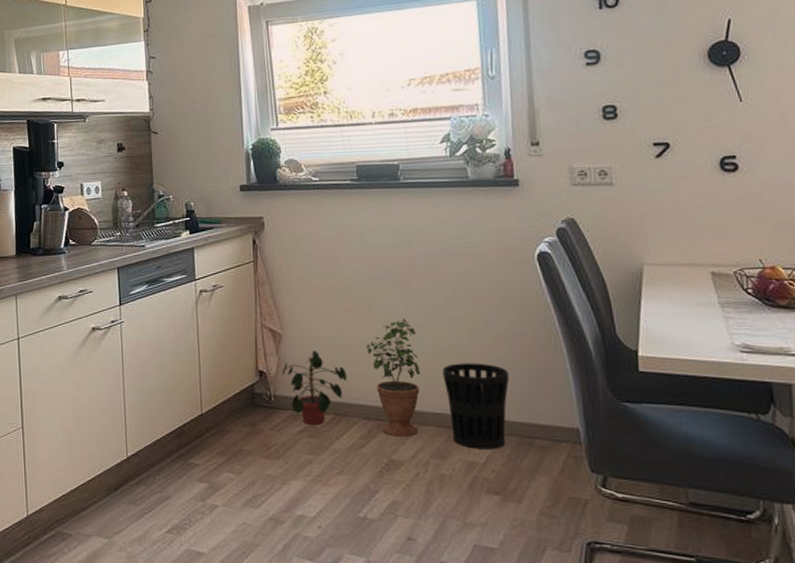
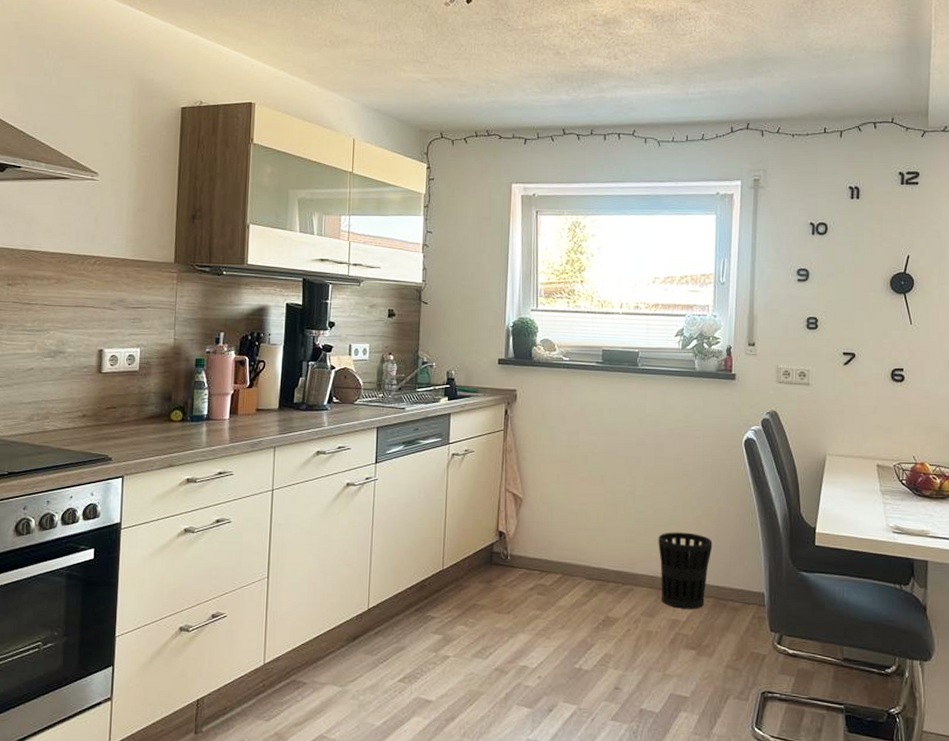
potted plant: present [282,351,348,425] -> none [520,515,577,583]
potted plant: present [366,318,421,437] -> none [595,490,640,596]

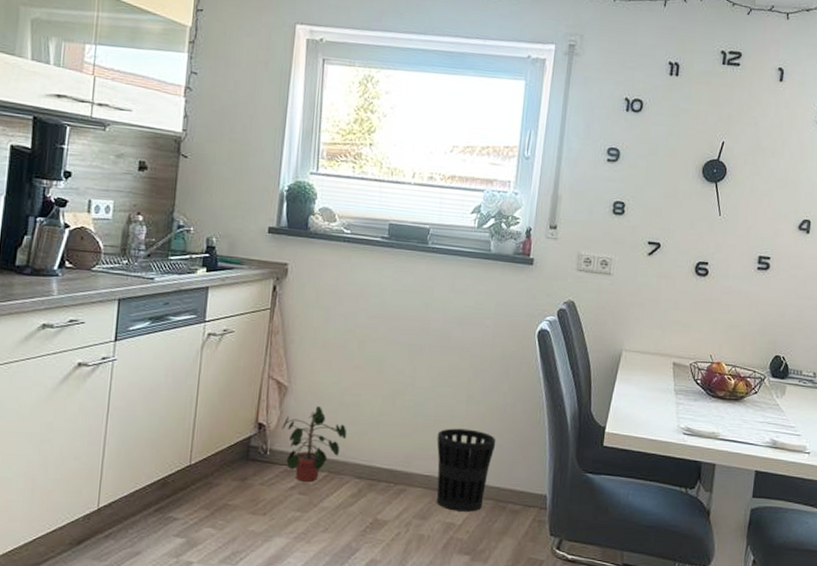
potted plant: none [520,515,577,583] -> present [282,406,347,482]

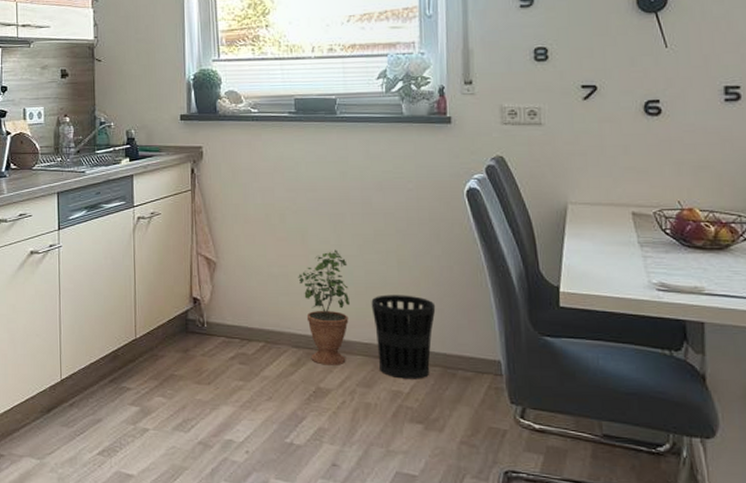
potted plant: present [282,406,347,482] -> none [216,279,279,352]
potted plant: none [369,381,420,497] -> present [298,249,351,365]

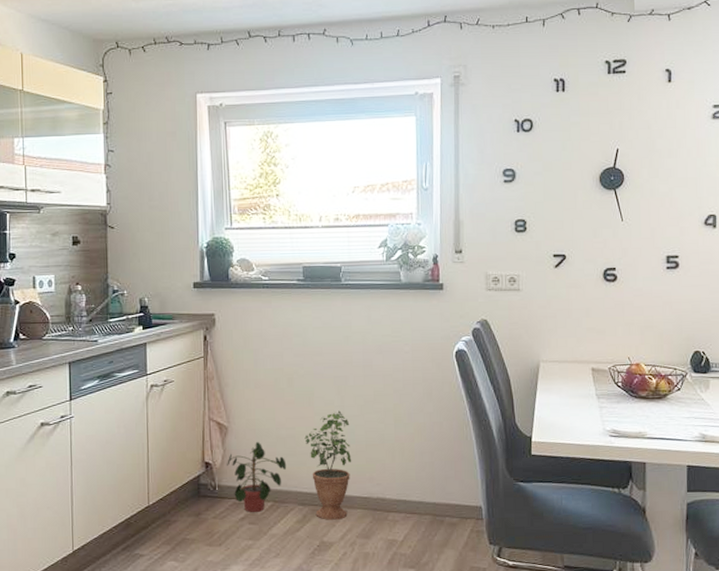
potted plant: none [216,279,279,352] -> present [227,442,287,512]
wastebasket: present [371,295,436,379] -> none [371,450,427,528]

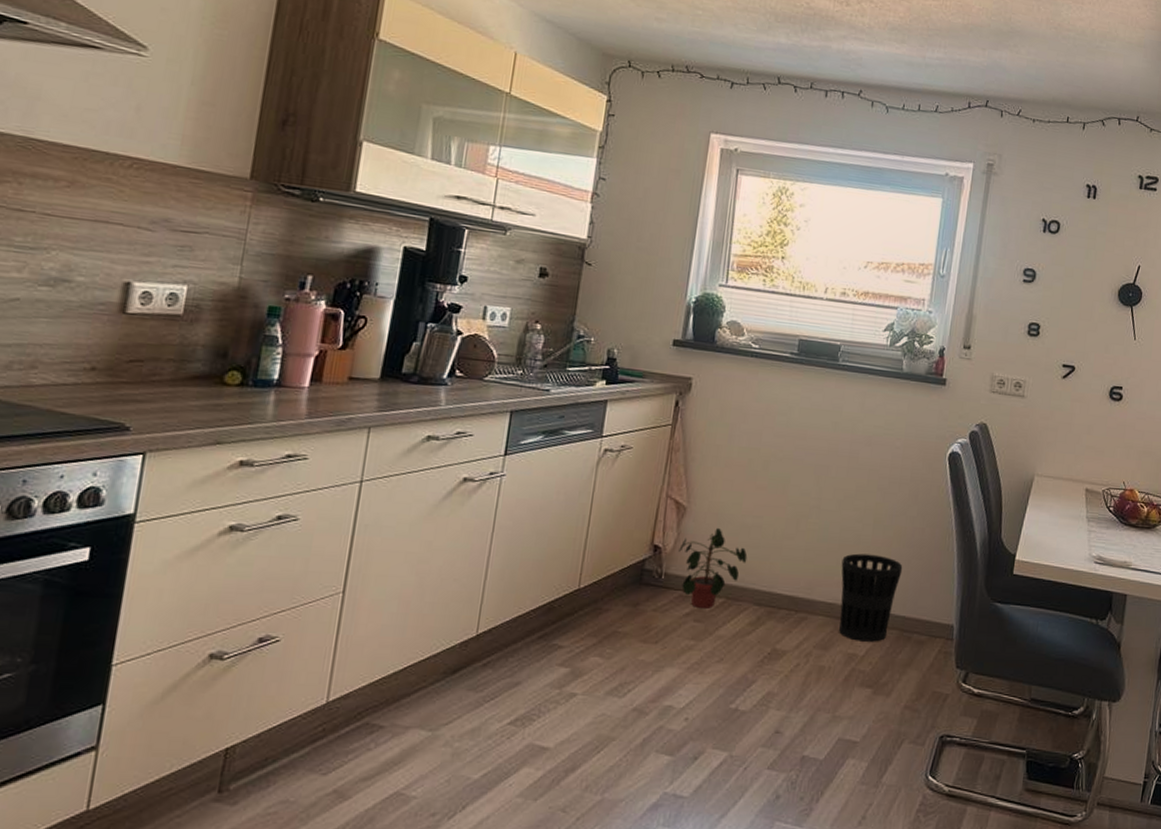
potted plant: present [304,410,352,520] -> none [771,503,825,626]
wastebasket: none [371,450,427,528] -> present [839,553,903,642]

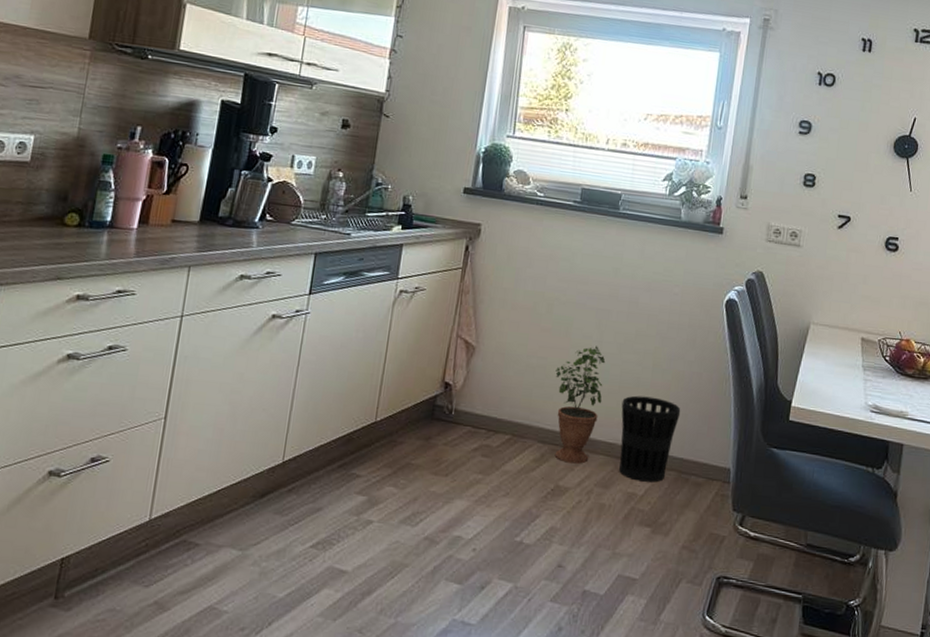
potted plant: present [679,528,748,608] -> none [468,368,532,444]
potted plant: none [771,503,825,626] -> present [554,346,606,464]

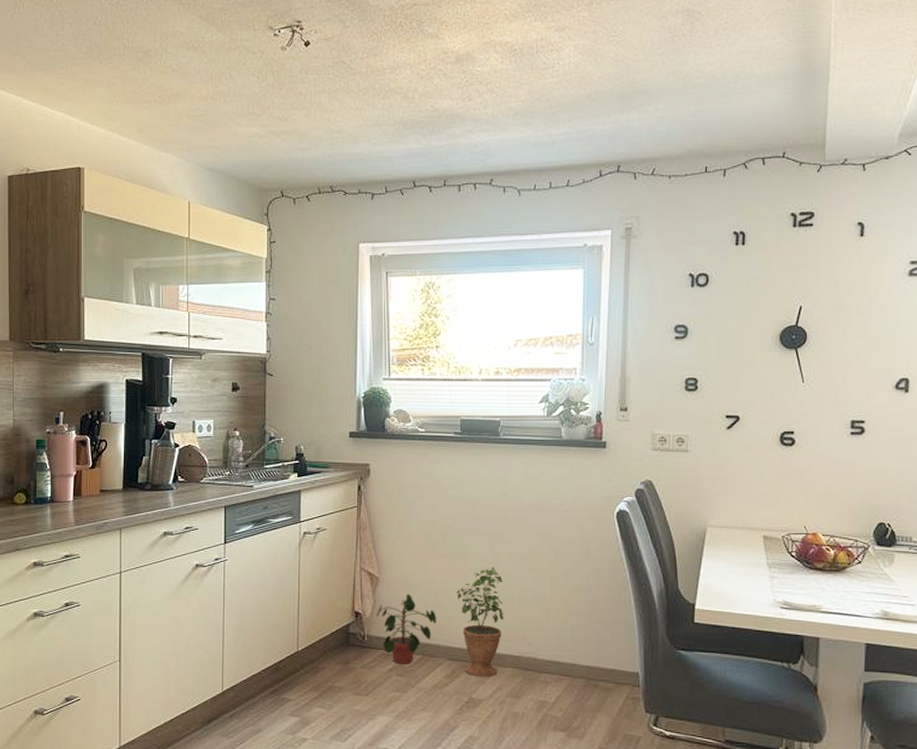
potted plant: none [468,368,532,444] -> present [377,594,437,664]
wastebasket: present [619,395,681,483] -> none [524,610,583,690]

